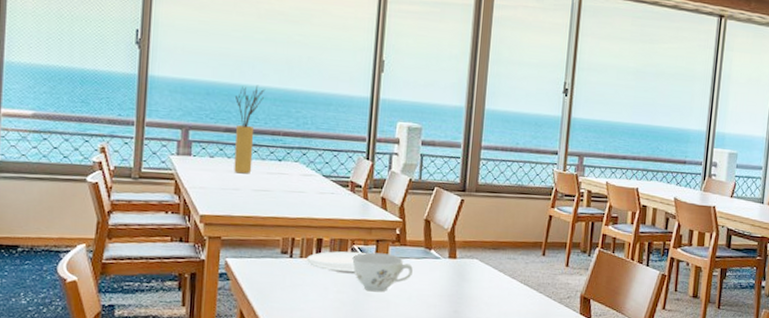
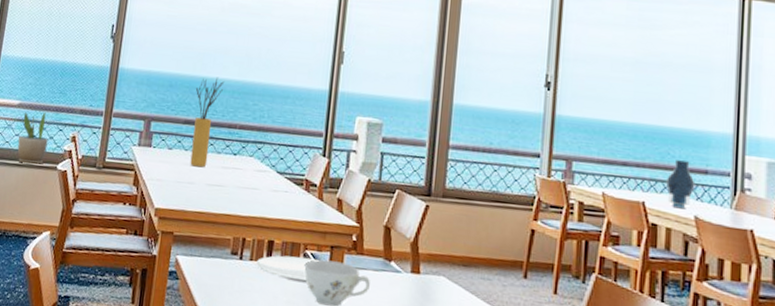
potted plant: none [37,122,73,178] -> present [17,112,48,165]
vase: none [655,153,677,193] -> present [666,160,696,209]

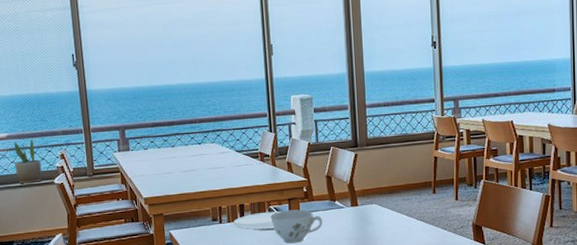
vase: present [190,77,225,168] -> none [156,83,179,160]
vase: present [666,160,696,209] -> none [527,85,547,121]

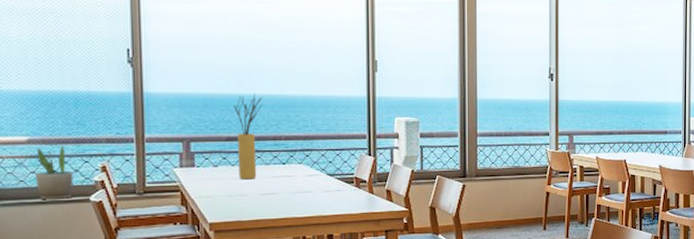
vase: none [156,83,179,160] -> present [233,93,263,180]

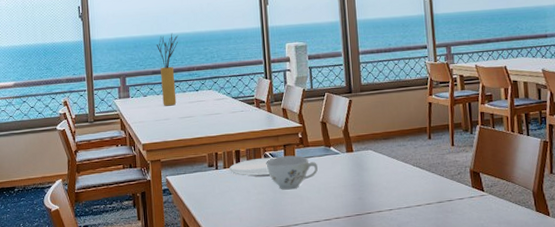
potted plant: present [36,145,73,200] -> none [20,86,45,131]

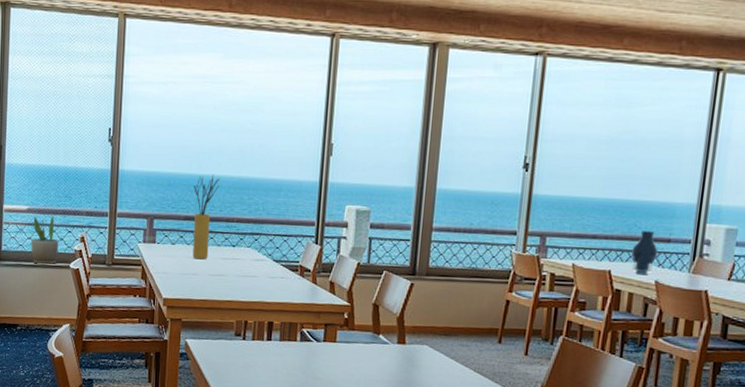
potted plant: none [20,86,45,131] -> present [31,215,59,265]
plate: present [228,157,277,177] -> none [257,334,316,357]
teacup: present [266,155,318,190] -> none [301,336,361,376]
vase: none [519,31,540,67] -> present [631,231,659,275]

